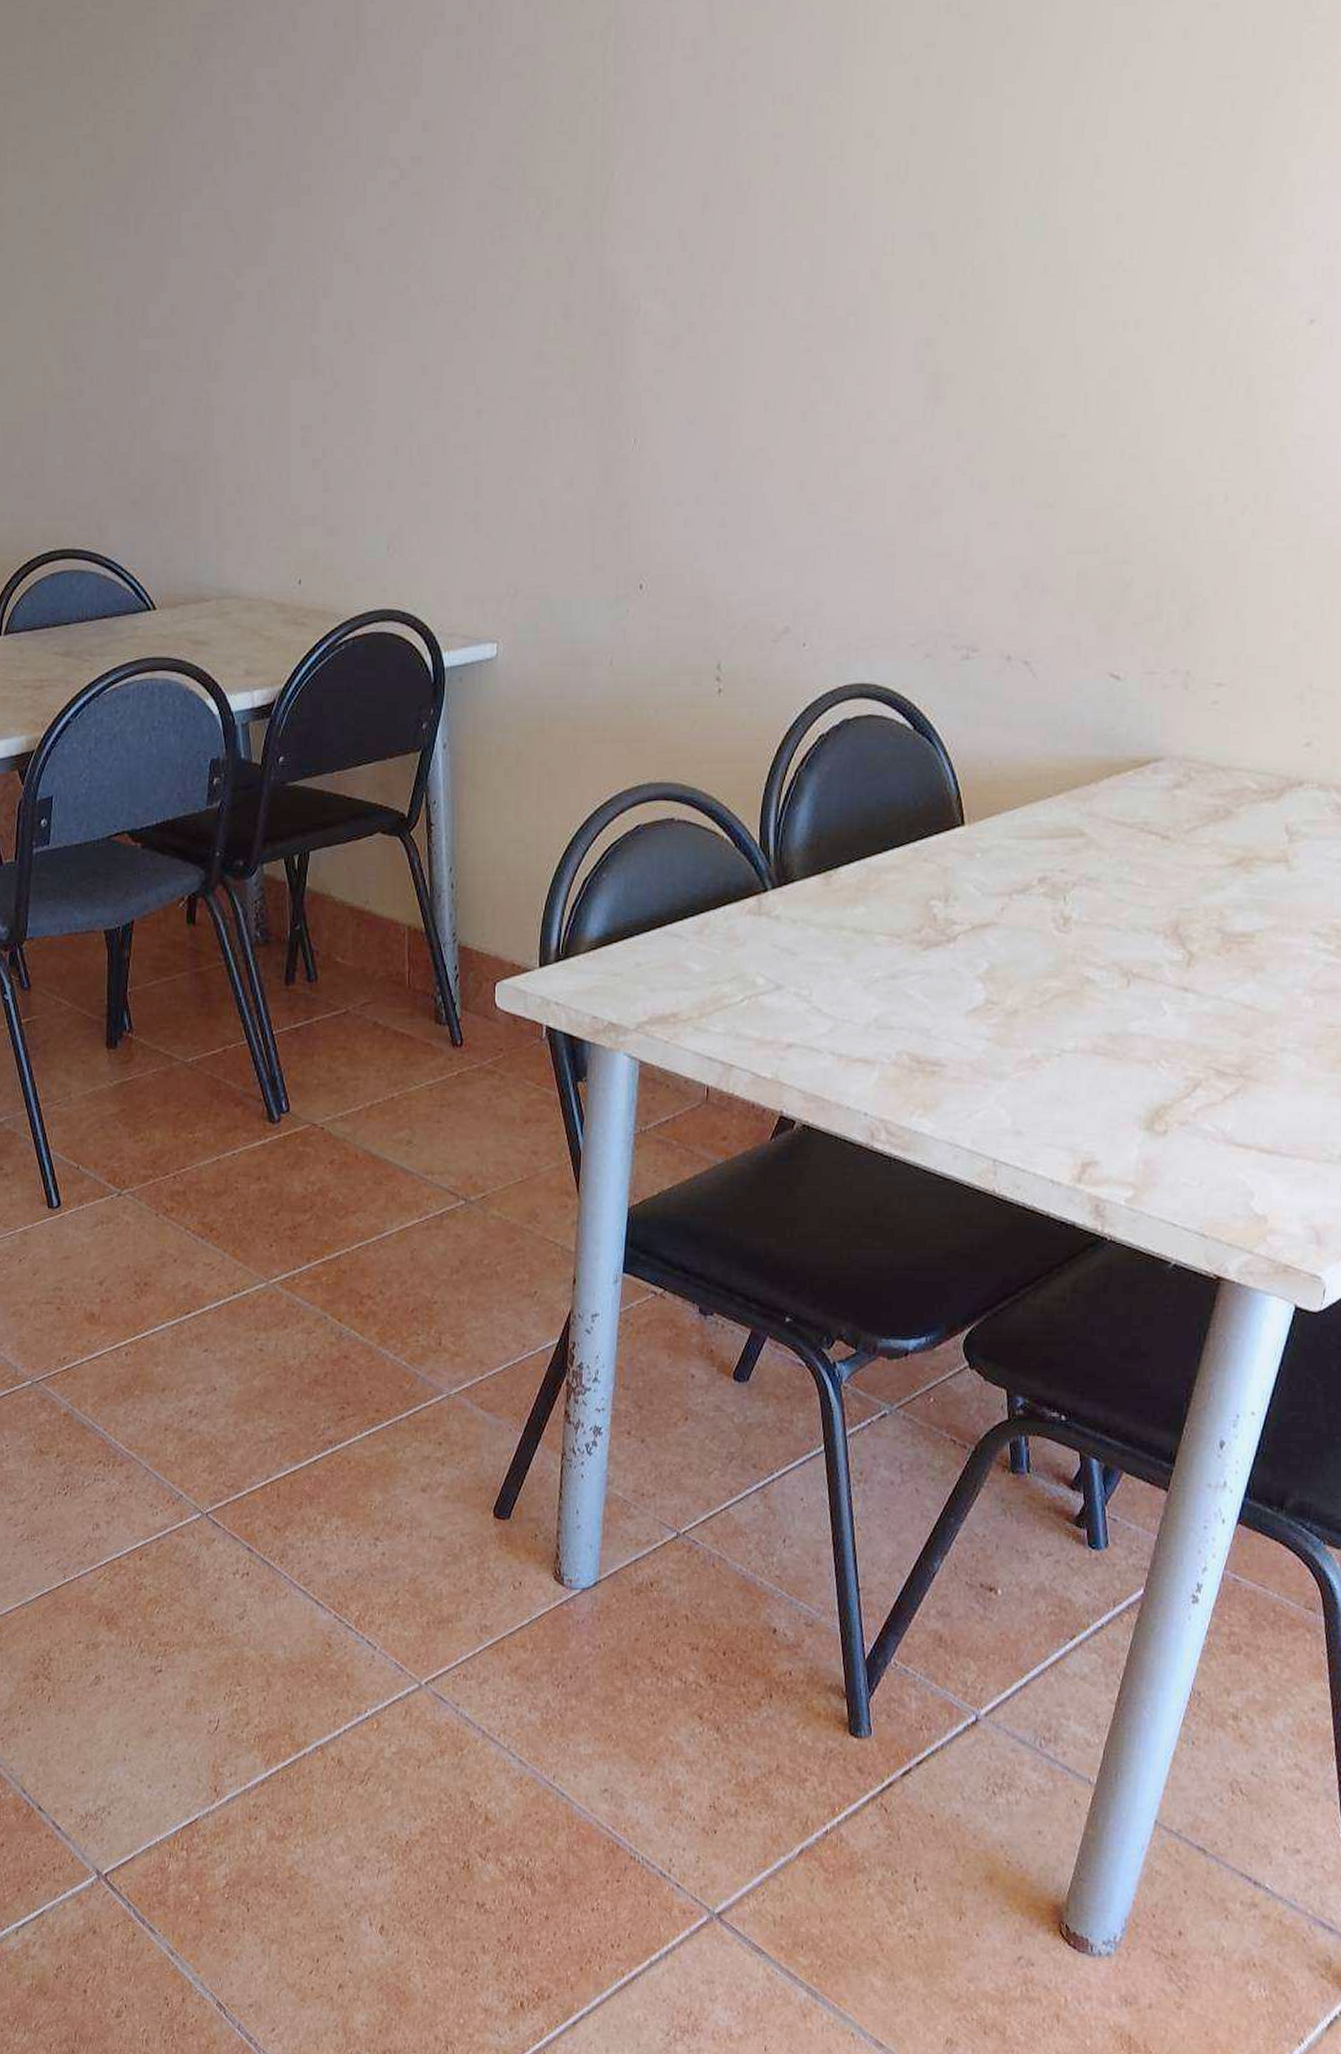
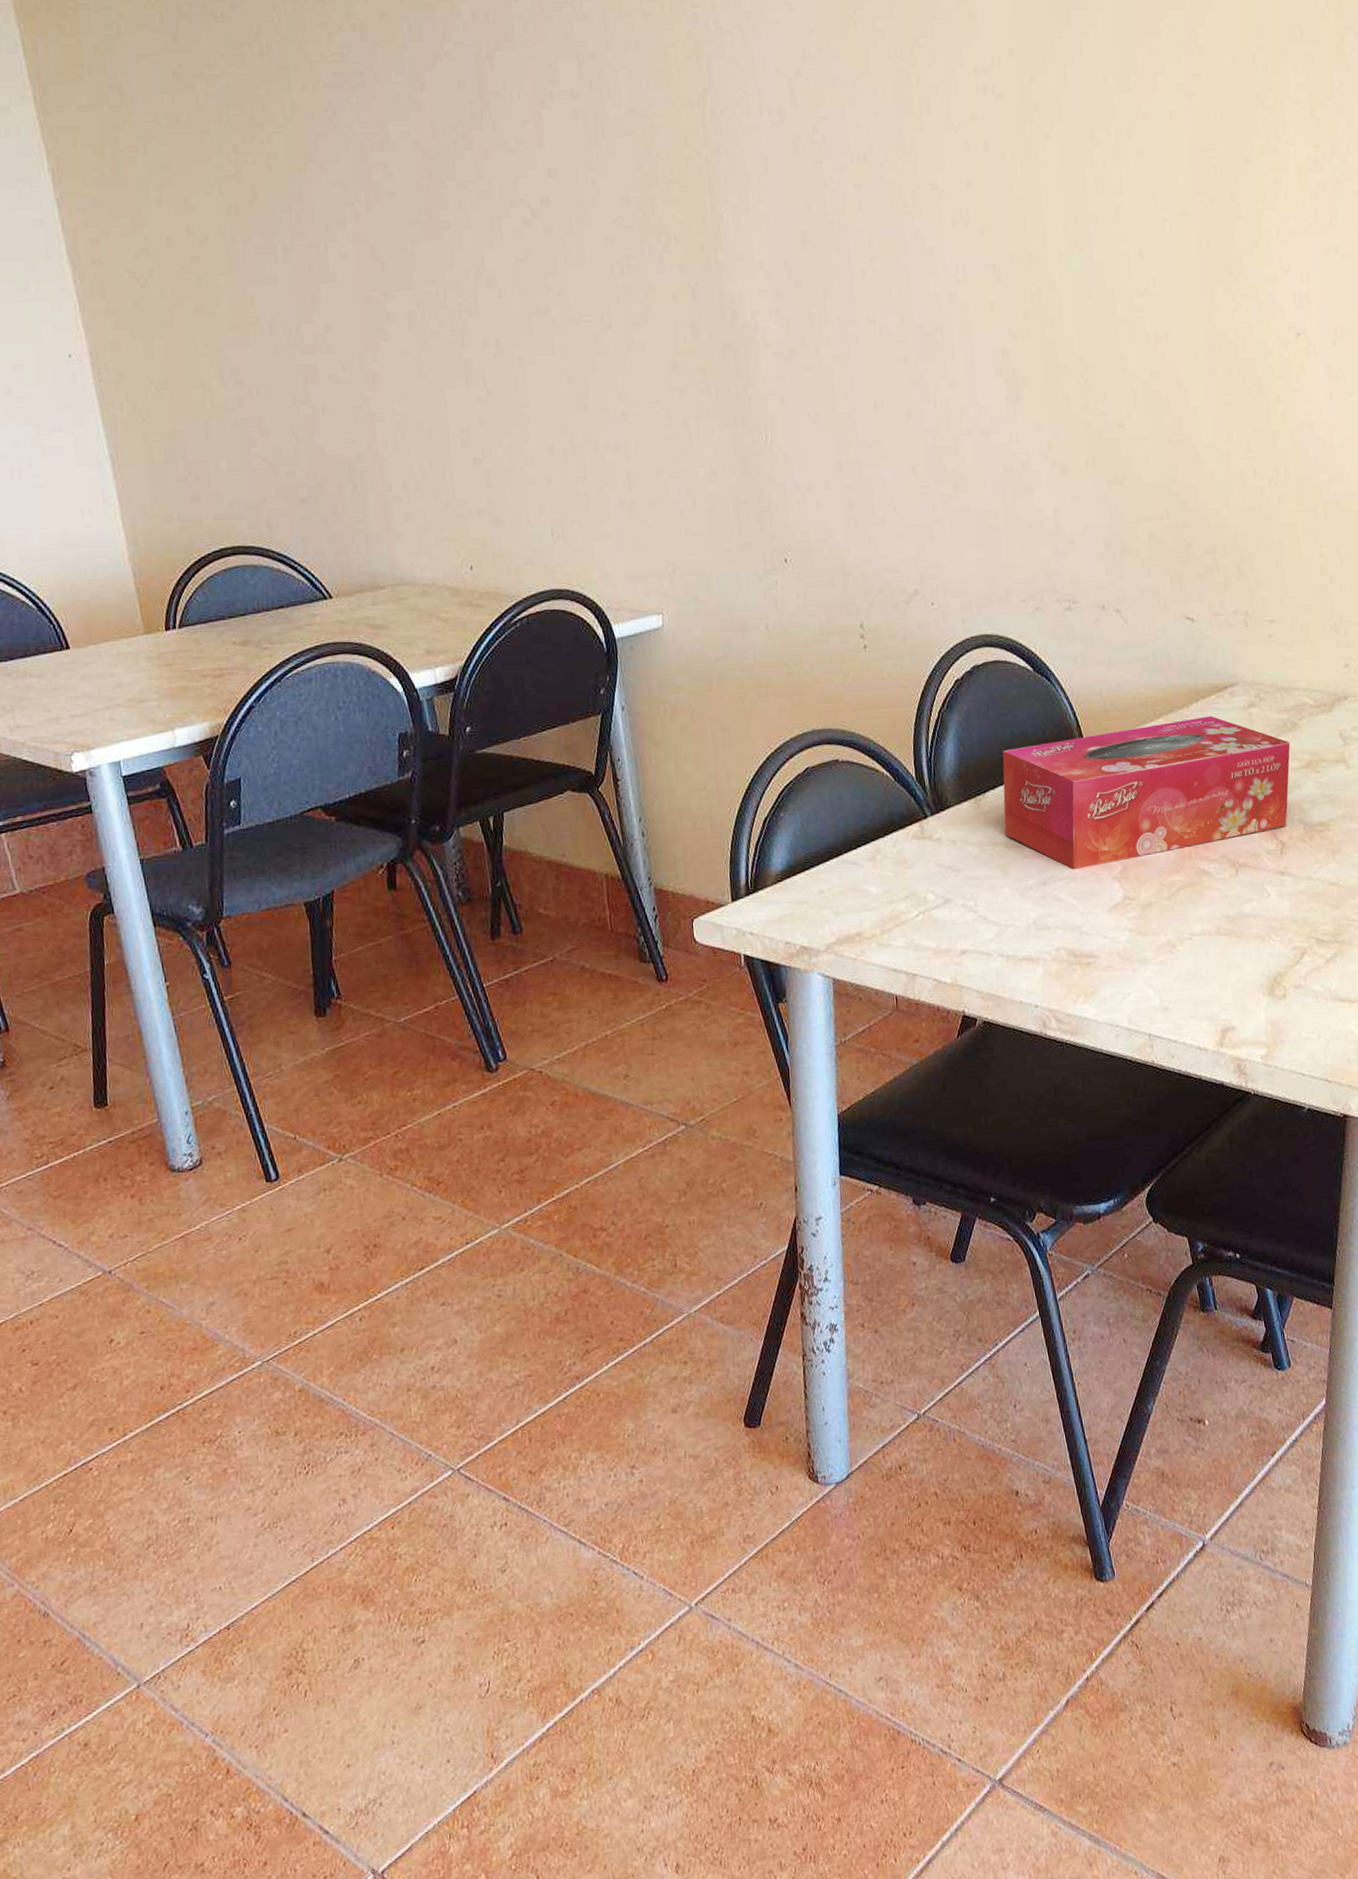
tissue box: none [854,795,1220,964] -> present [1002,715,1290,870]

